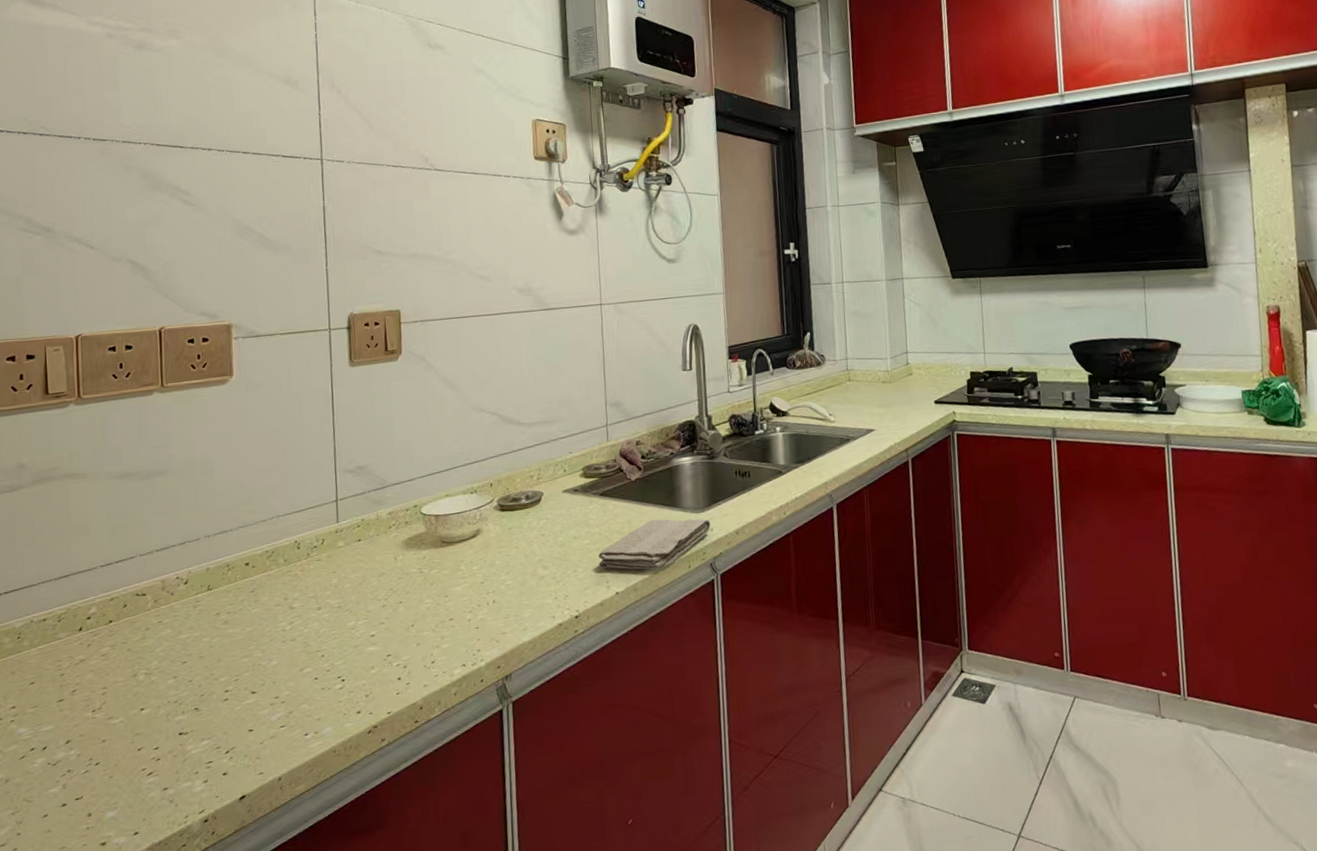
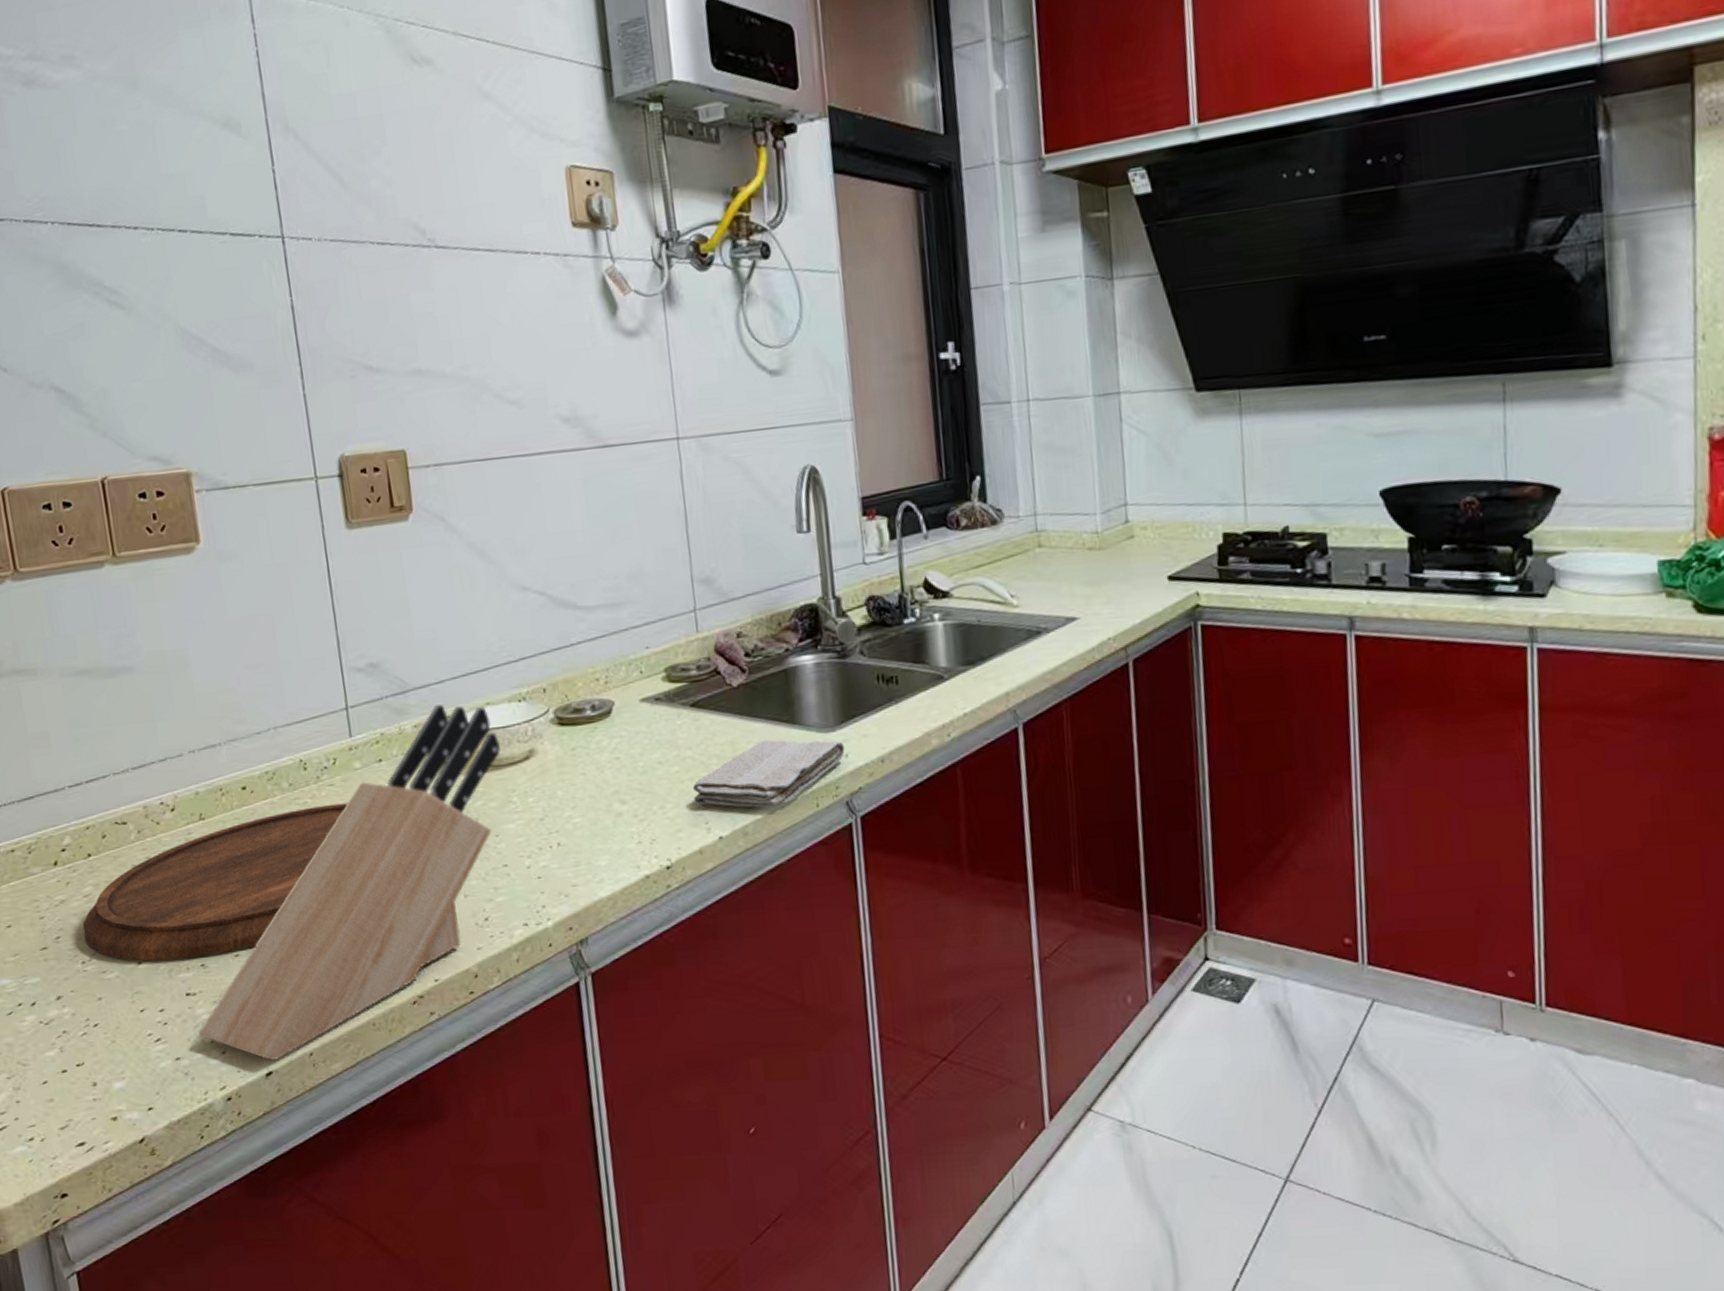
cutting board: none [97,573,330,708] -> present [82,803,348,962]
knife block: none [186,497,454,786] -> present [198,705,501,1061]

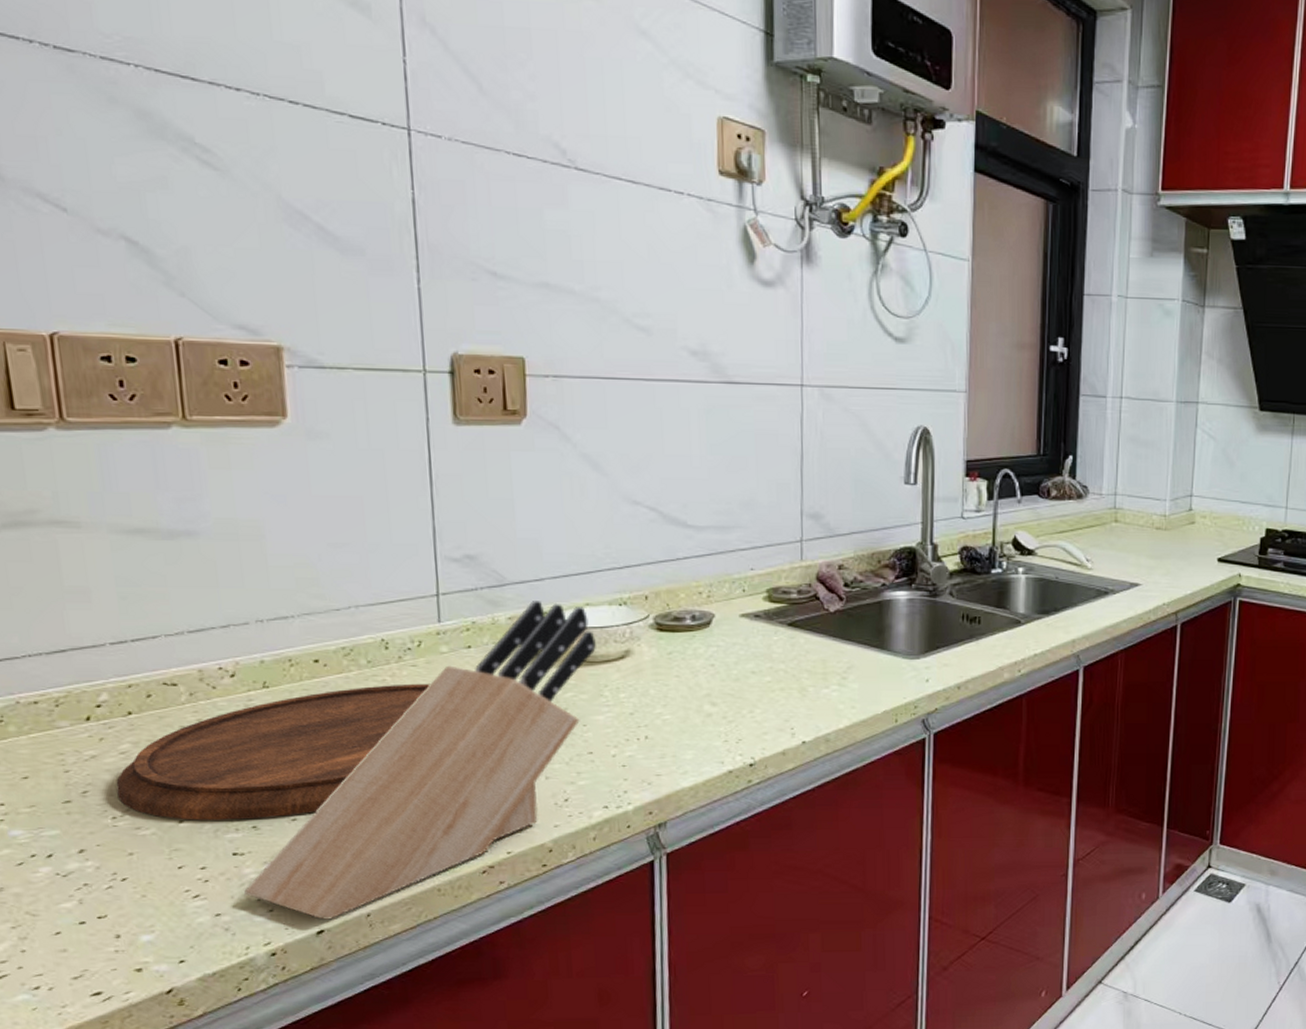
washcloth: present [693,739,845,808] -> none [782,661,927,720]

